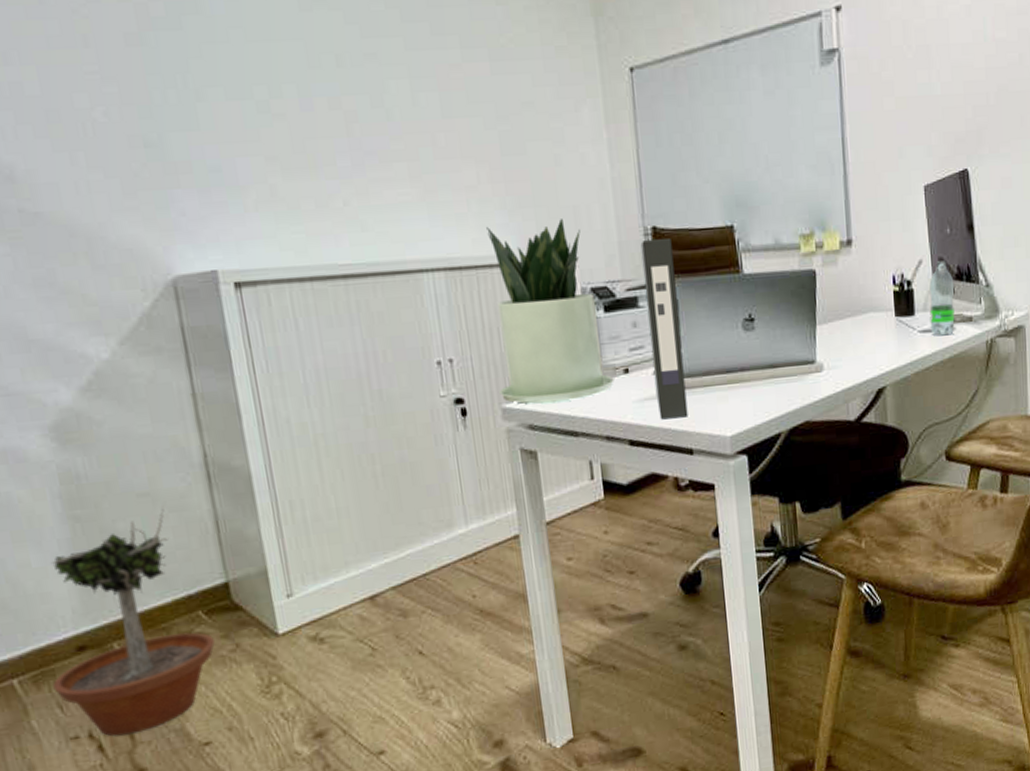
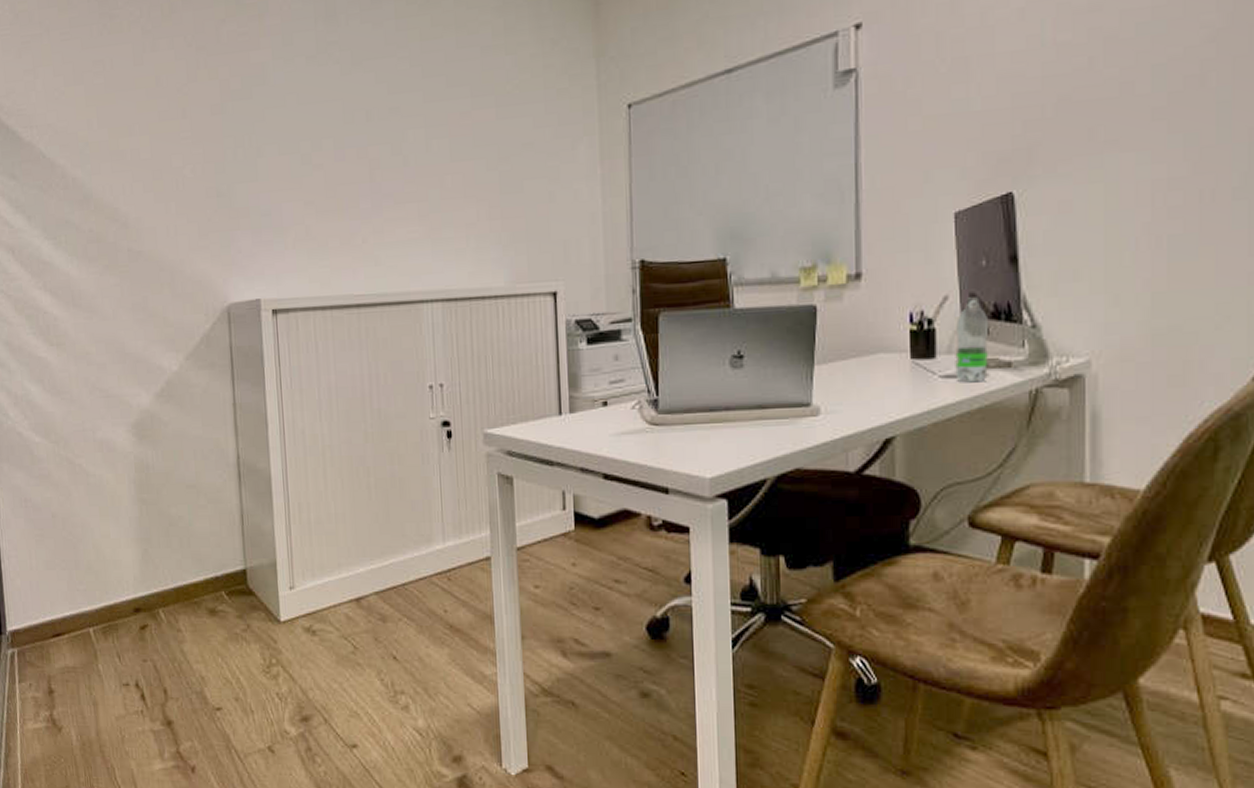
potted tree: present [52,506,215,736] -> none [115,497,232,689]
planter: present [486,219,614,404] -> none [482,253,592,431]
binder: present [640,239,688,420] -> none [627,272,666,456]

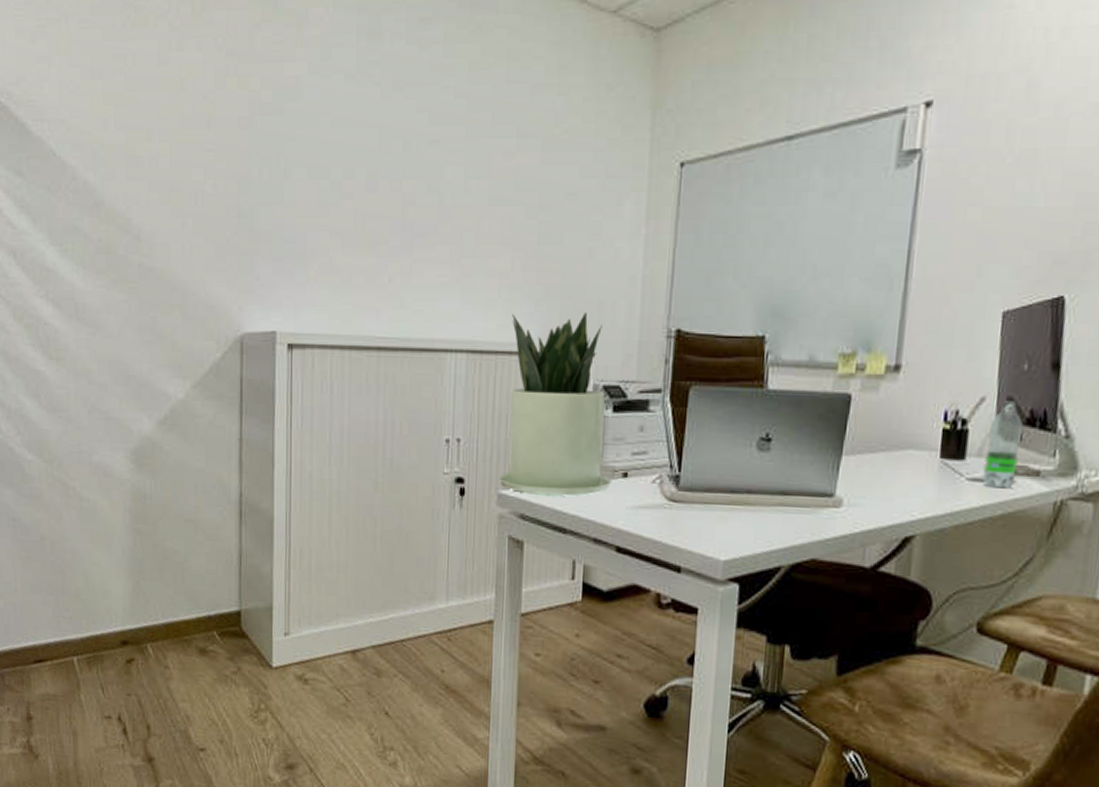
planter: none [482,253,592,431] -> present [498,313,611,497]

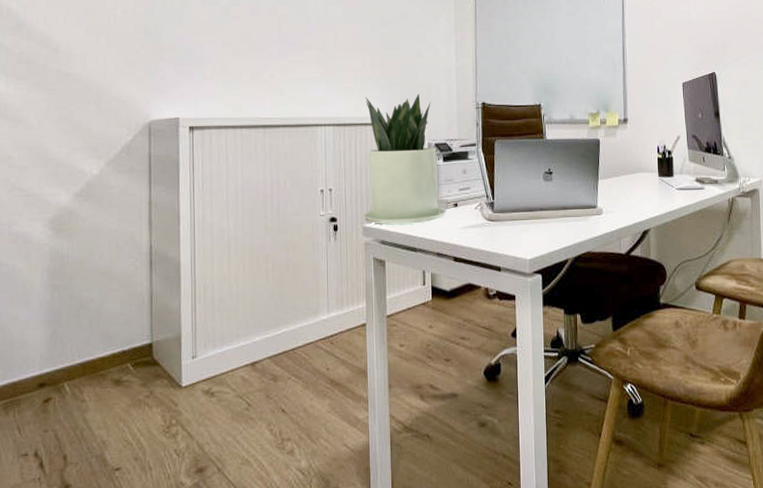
bottle: present [982,401,1024,489] -> none [685,138,704,193]

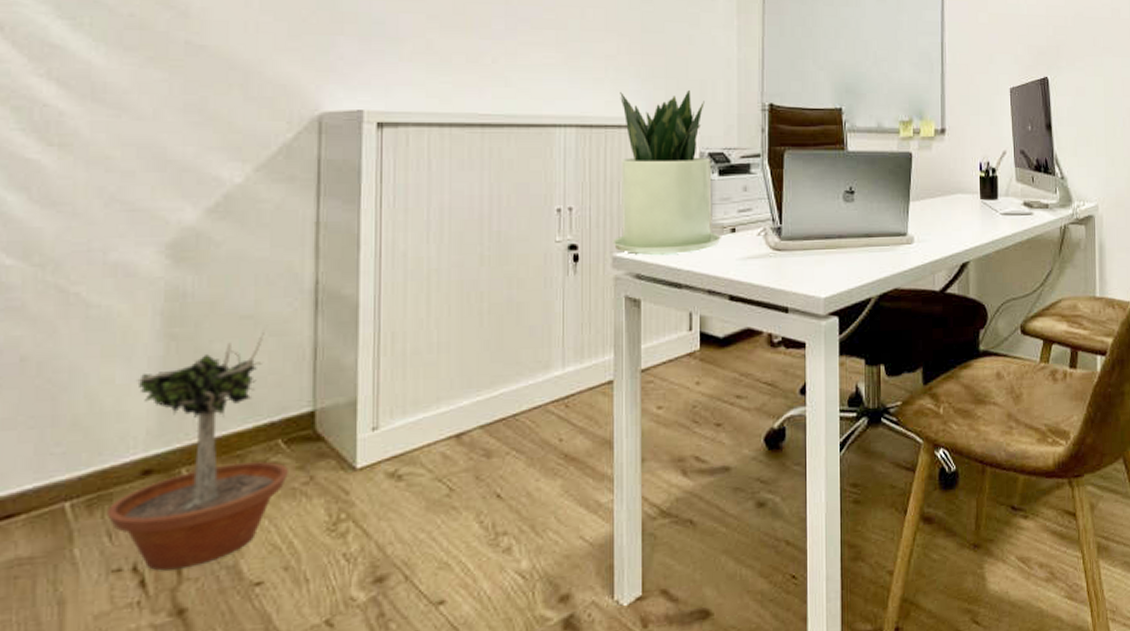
potted tree: none [17,282,135,456] -> present [107,329,288,571]

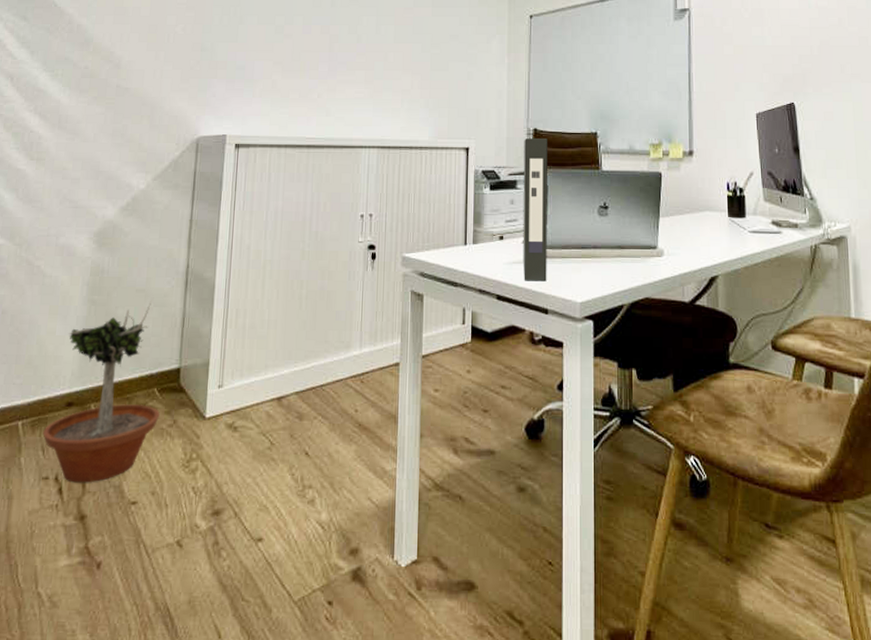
planter: present [612,90,721,255] -> none [402,118,491,257]
binder: none [757,115,787,278] -> present [522,138,547,282]

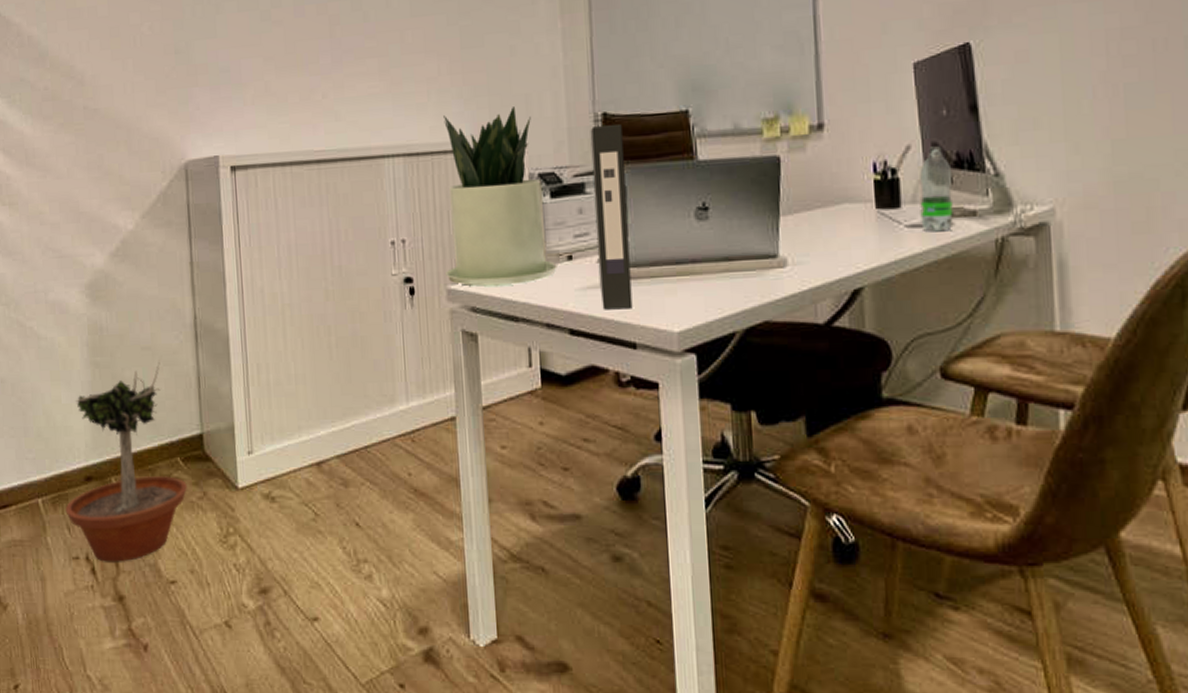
planter: none [402,118,491,257] -> present [443,107,557,287]
bottle: none [759,175,782,238] -> present [920,146,953,232]

